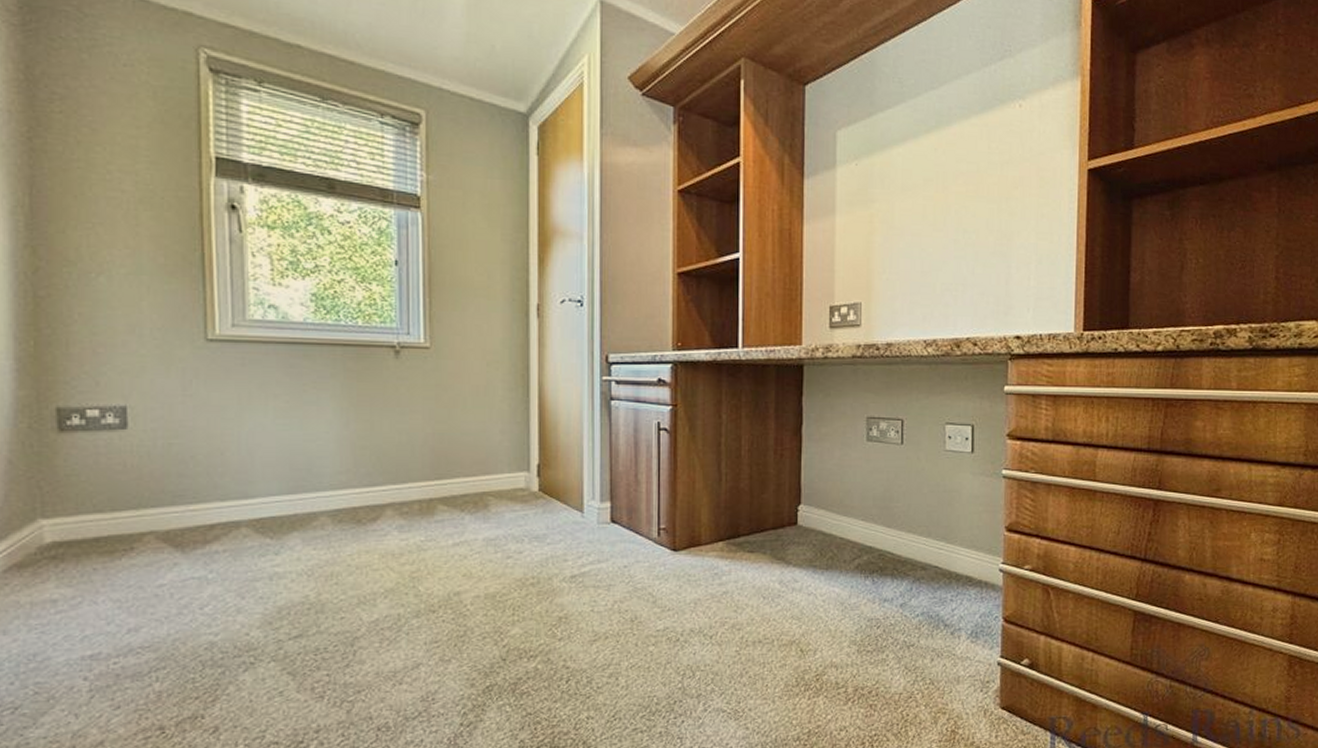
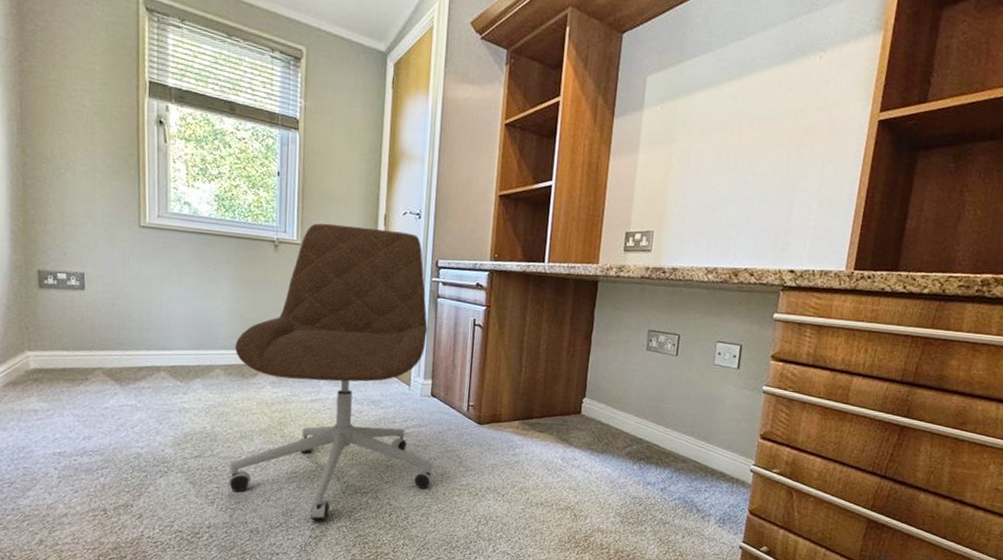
office chair: none [344,319,621,703] -> present [228,223,433,521]

